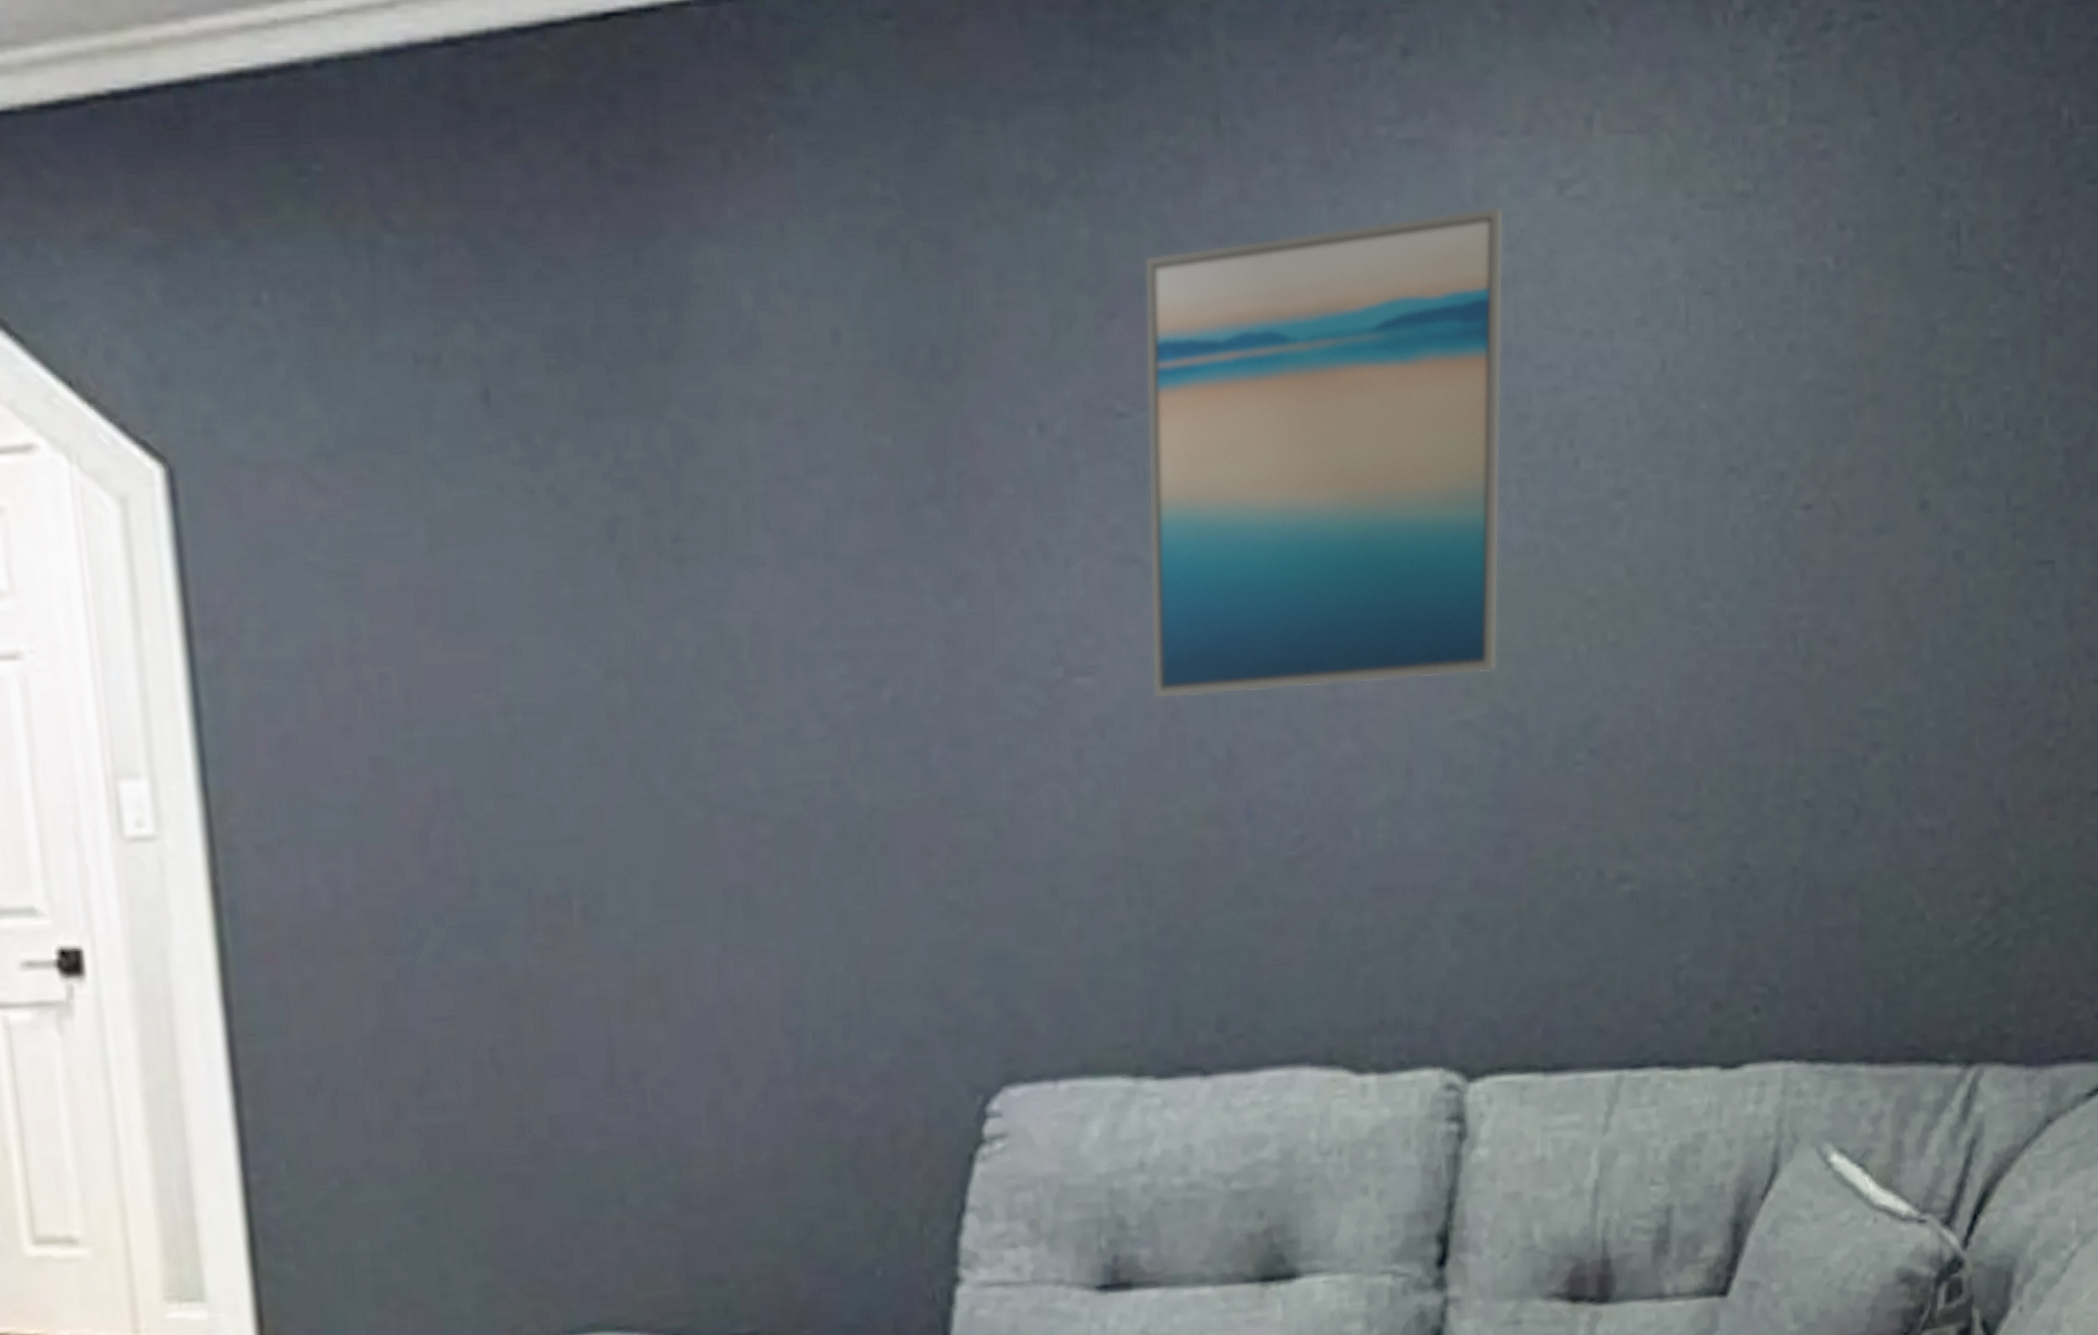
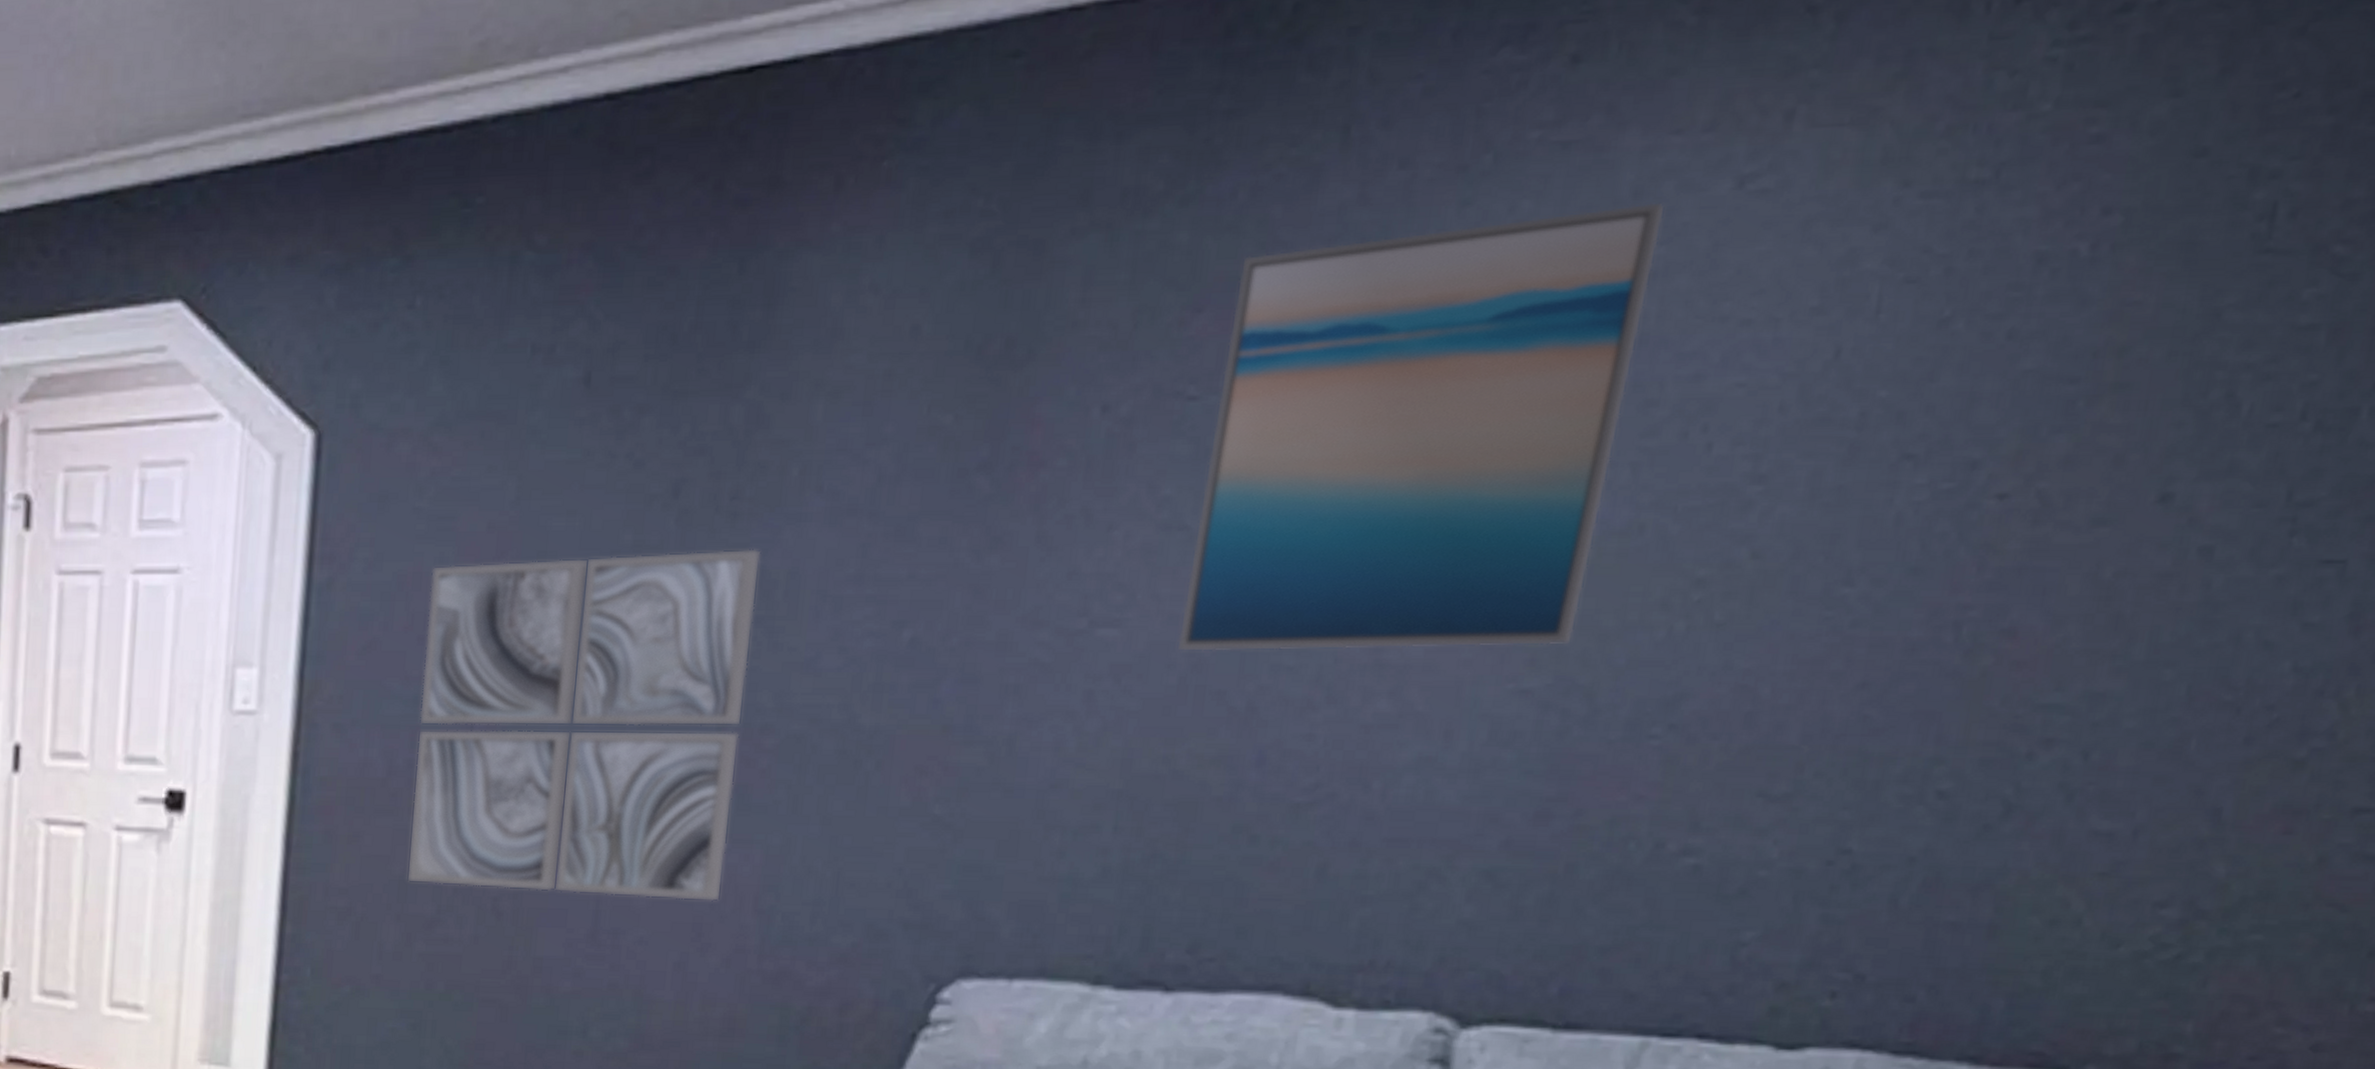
wall art: none [342,600,745,1040] -> present [406,549,761,902]

